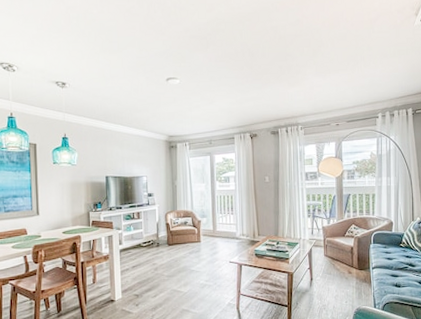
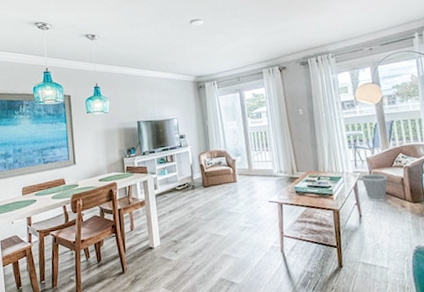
wastebasket: none [315,241,340,267] -> present [360,173,388,202]

